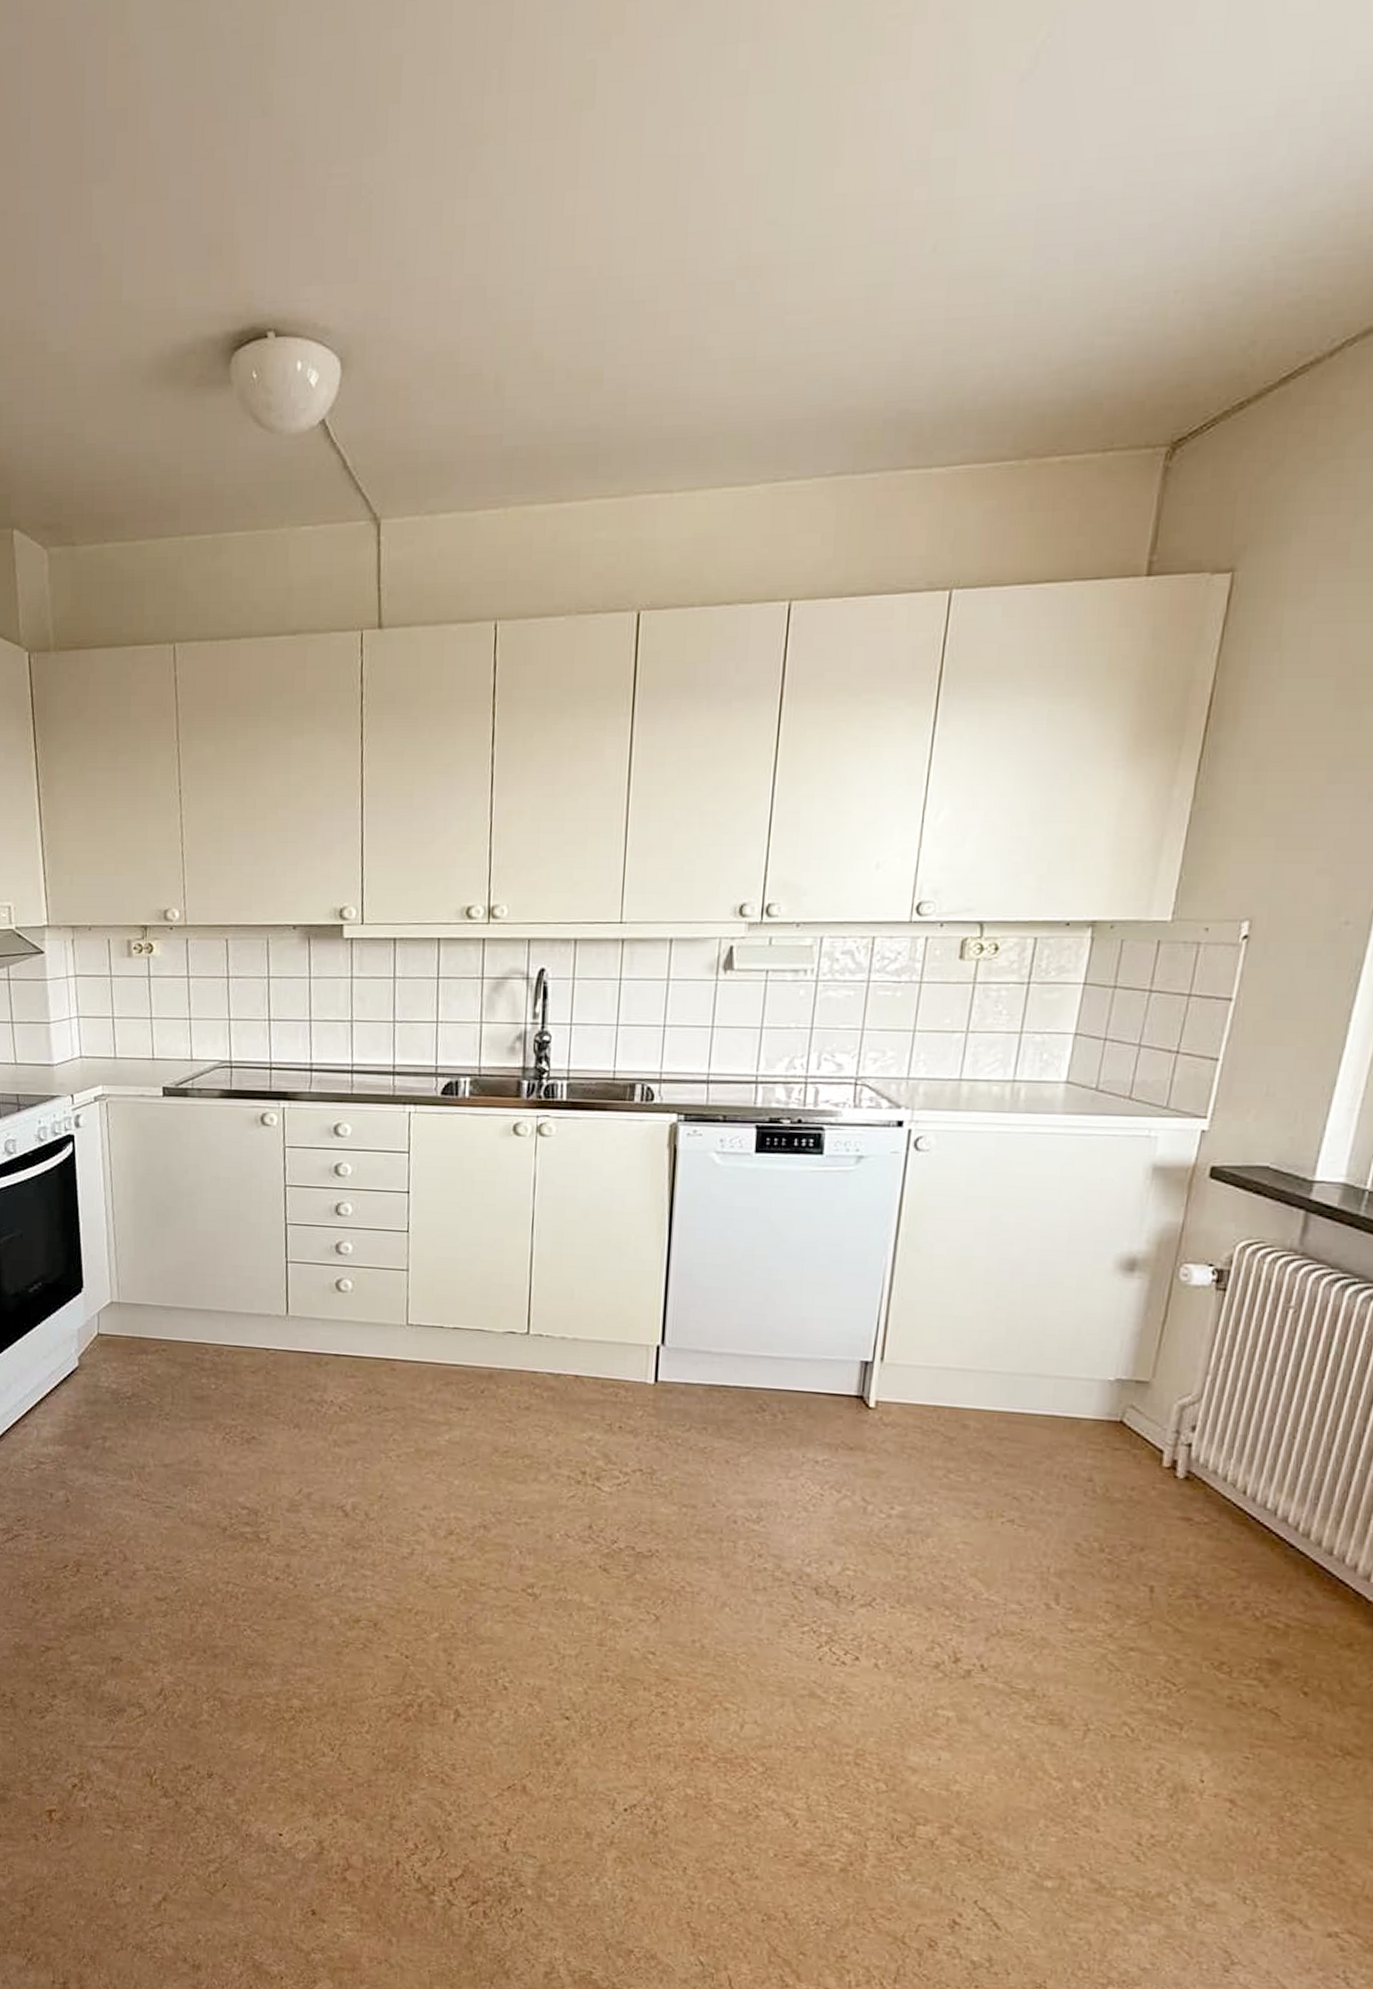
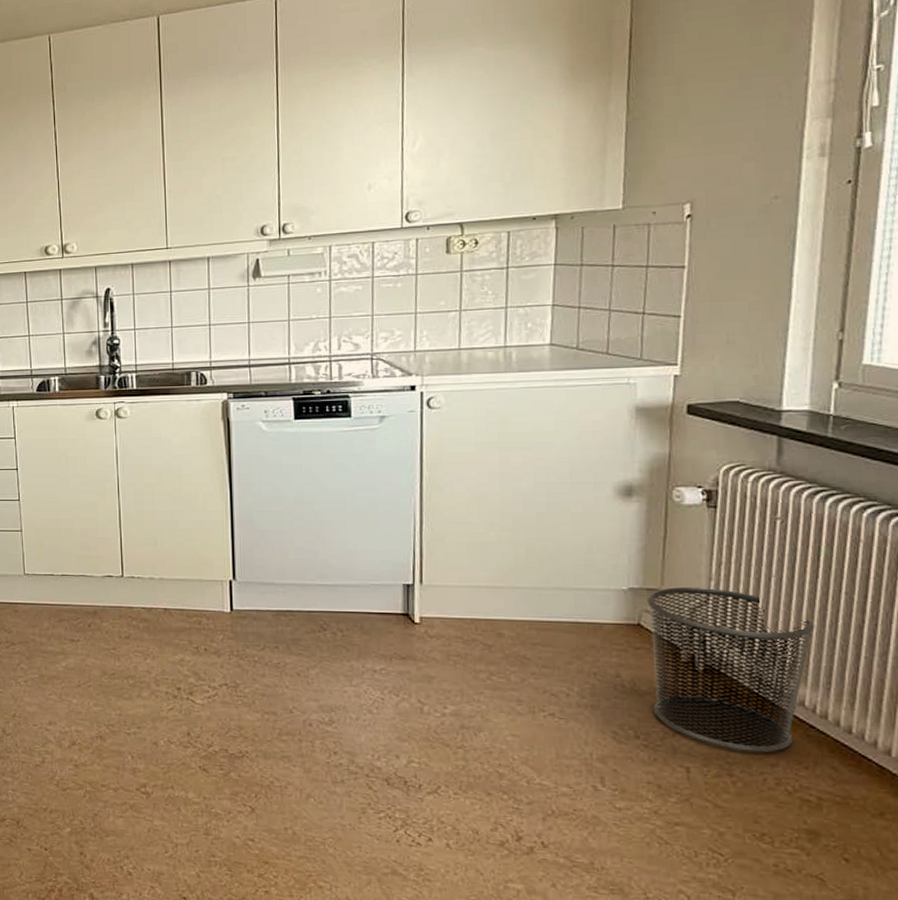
waste bin: none [1123,1380,1313,1573] -> present [647,586,815,753]

